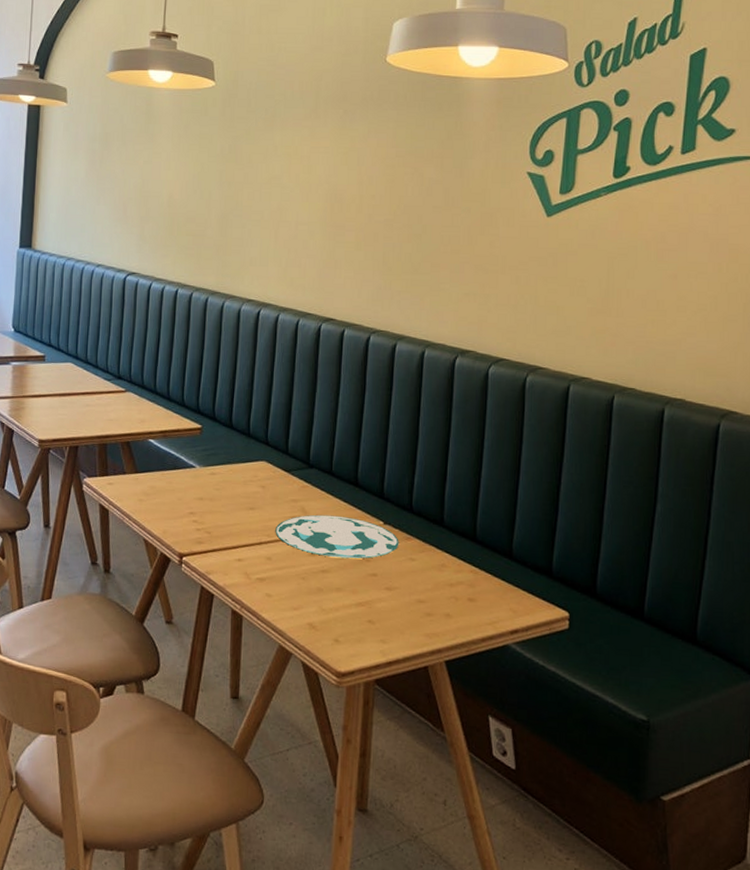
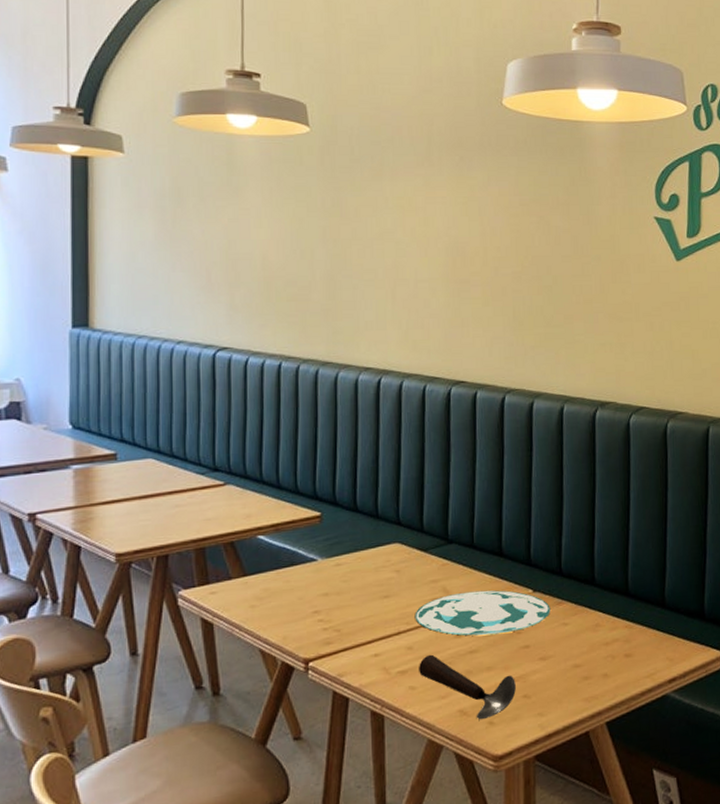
spoon: none [275,567,362,636] -> present [419,654,516,720]

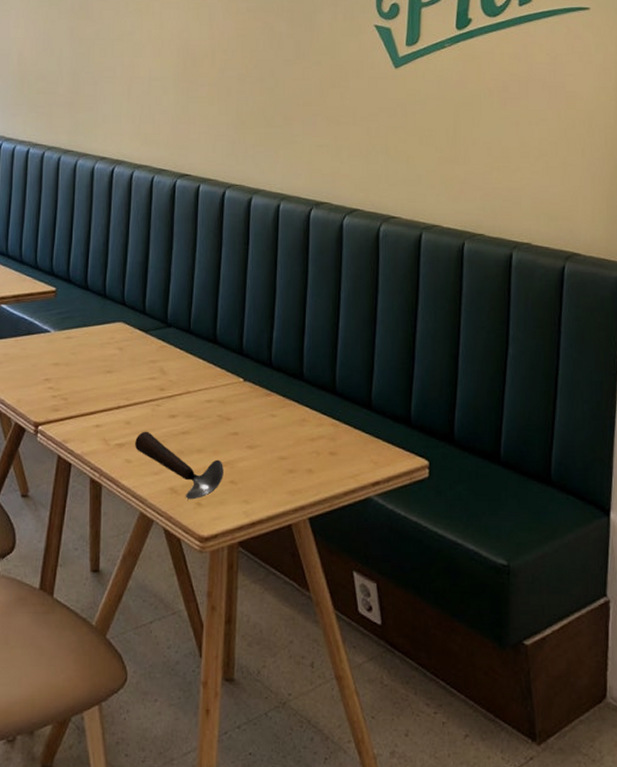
plate: present [415,590,551,636] -> none [134,374,259,419]

